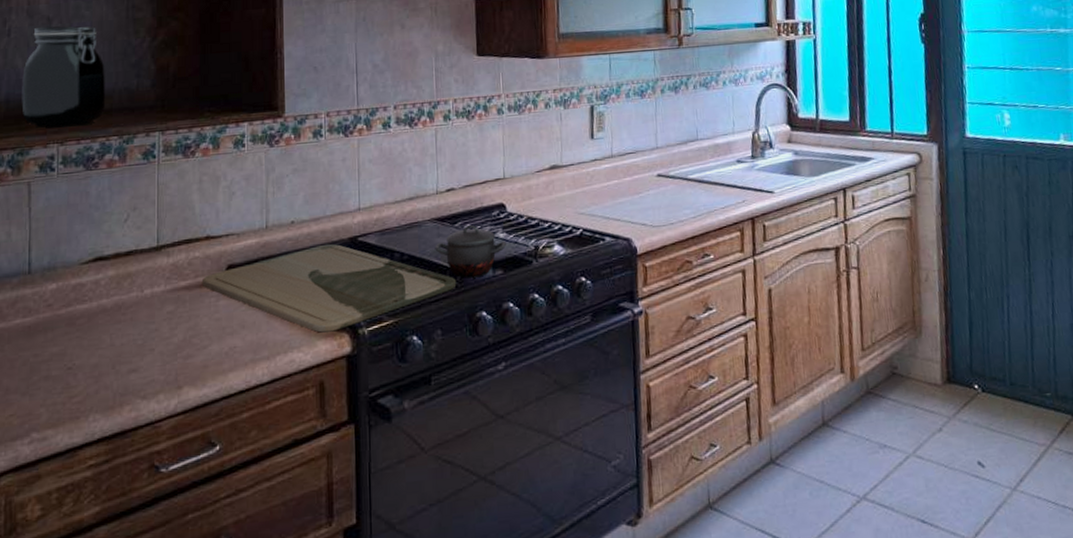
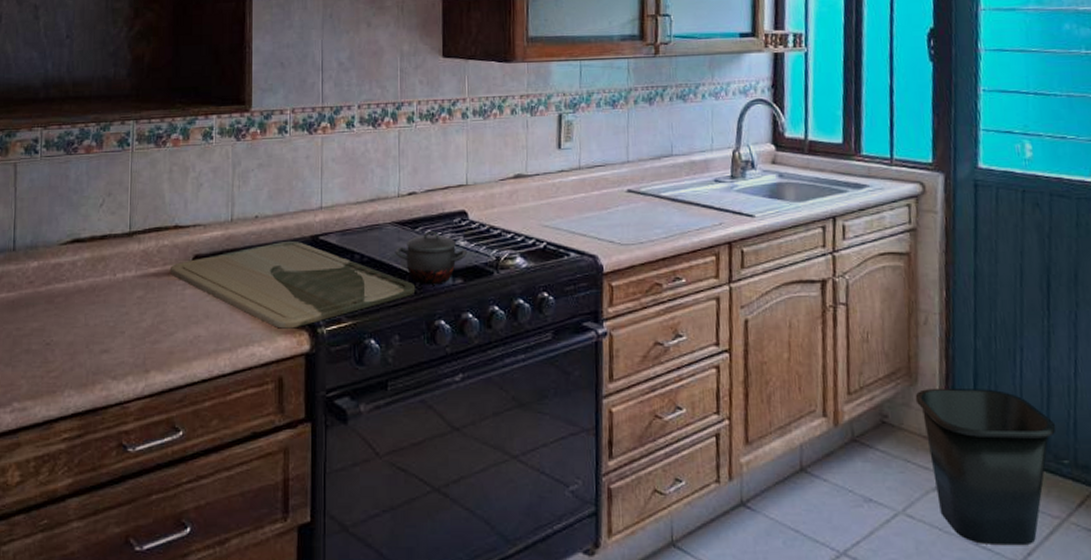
jar: present [22,26,105,128] -> none [10,14,86,112]
waste bin: none [920,335,1040,476] -> present [915,387,1057,546]

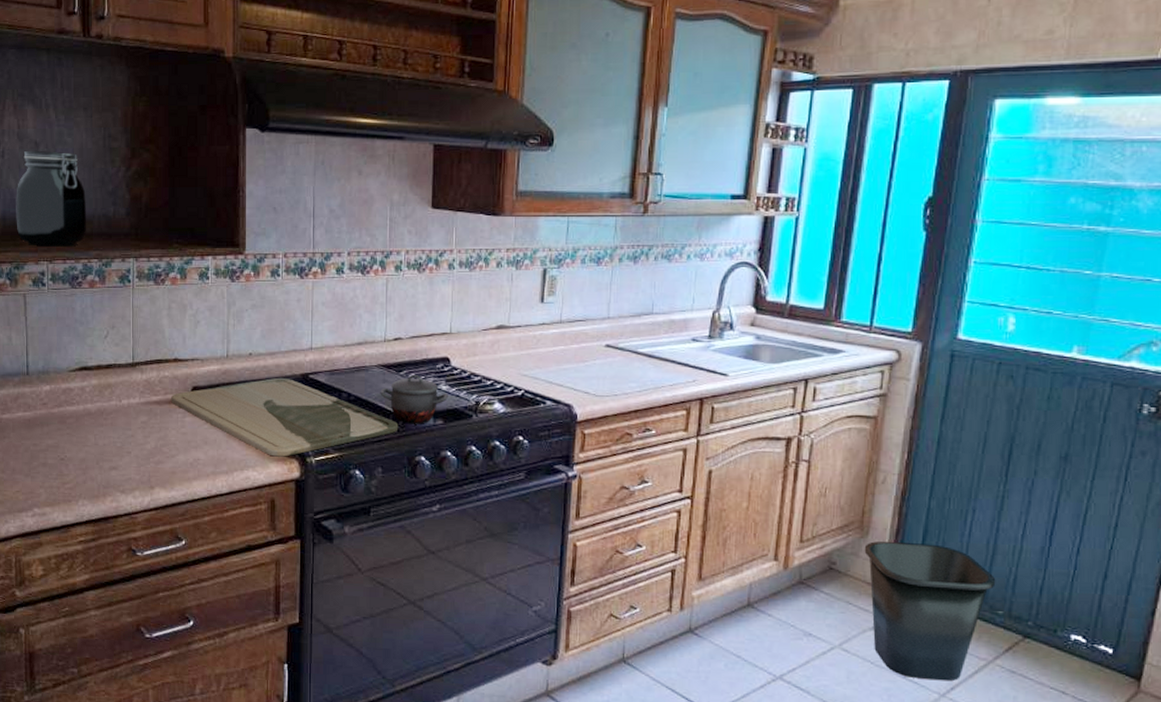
jar: none [10,14,86,112] -> present [16,150,86,247]

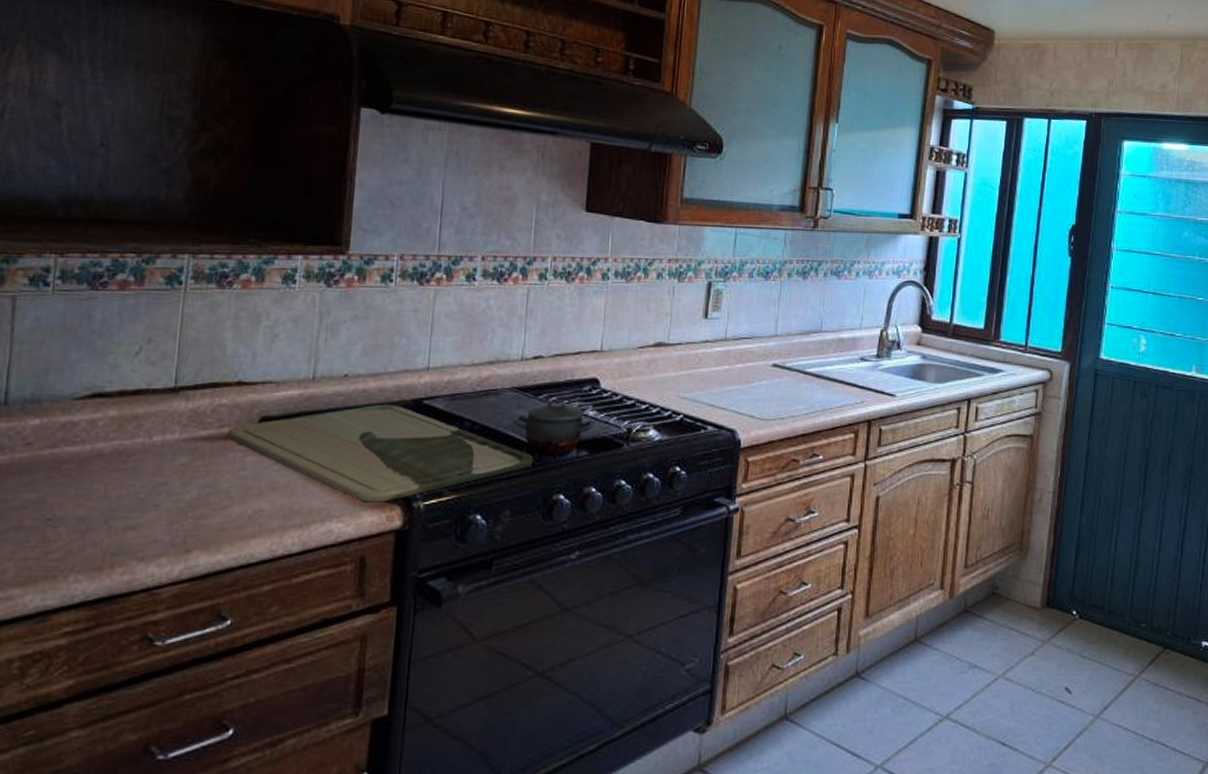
jar: present [16,150,86,247] -> none [12,110,127,236]
waste bin: present [864,540,996,681] -> none [1024,560,1139,702]

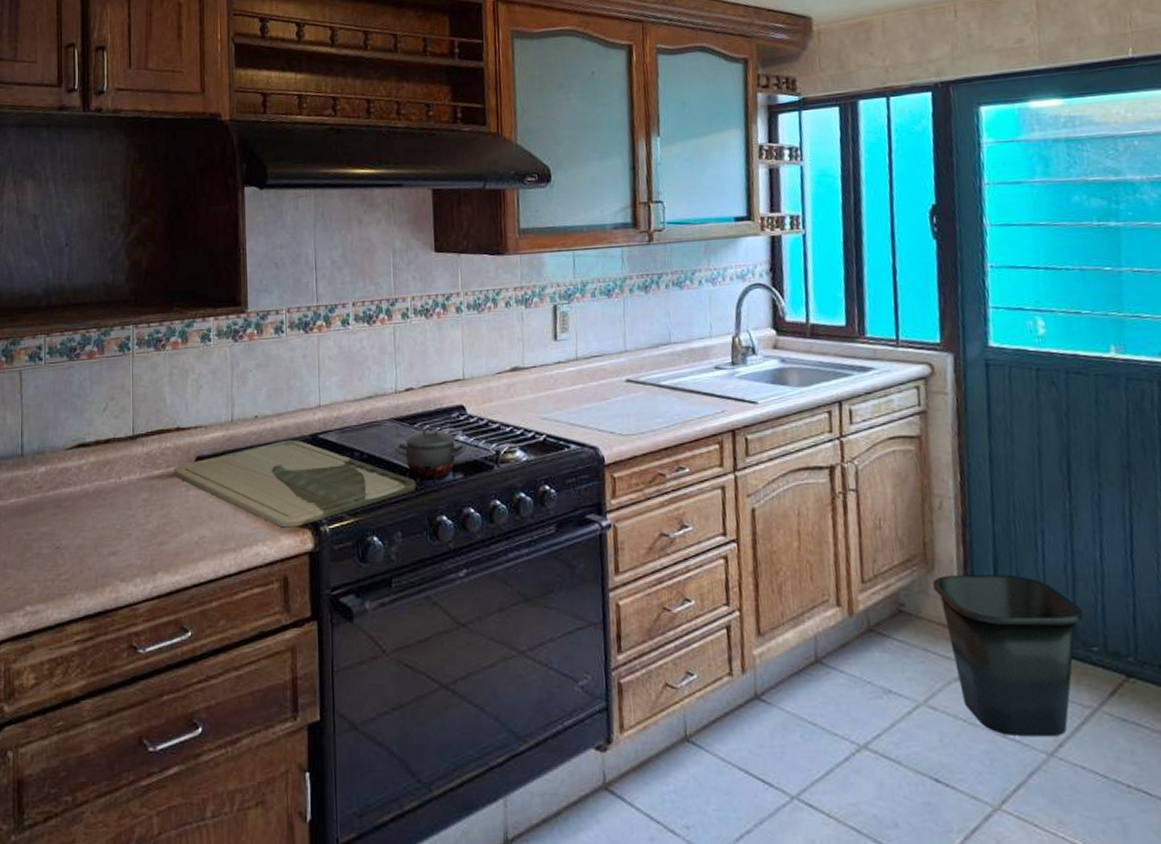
waste bin: none [1024,560,1139,702] -> present [932,574,1084,737]

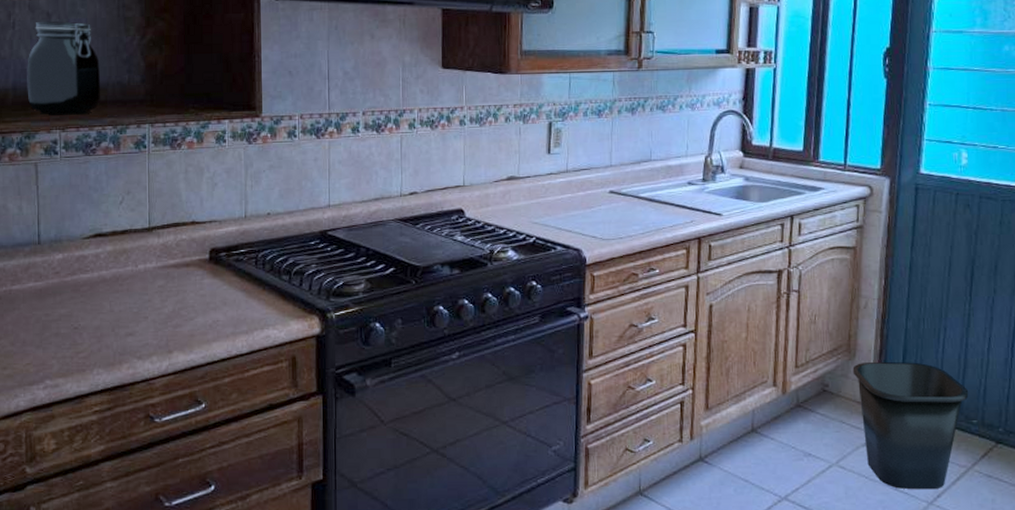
jar: none [13,223,85,320] -> present [27,21,100,115]
chopping board: present [174,439,417,528] -> none [189,235,417,314]
cooking pot: present [394,427,468,481] -> none [397,227,465,275]

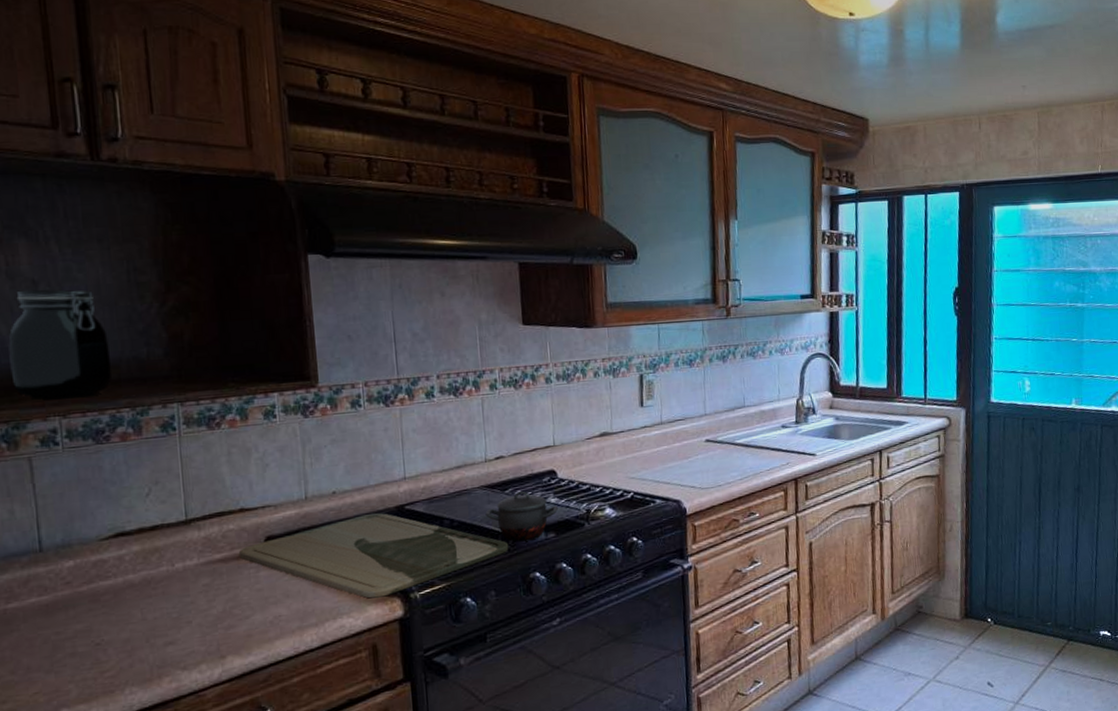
chopping board: none [189,235,417,314] -> present [239,512,509,599]
cooking pot: none [397,227,465,275] -> present [485,491,559,542]
waste bin: present [852,361,969,490] -> none [943,576,1043,694]

